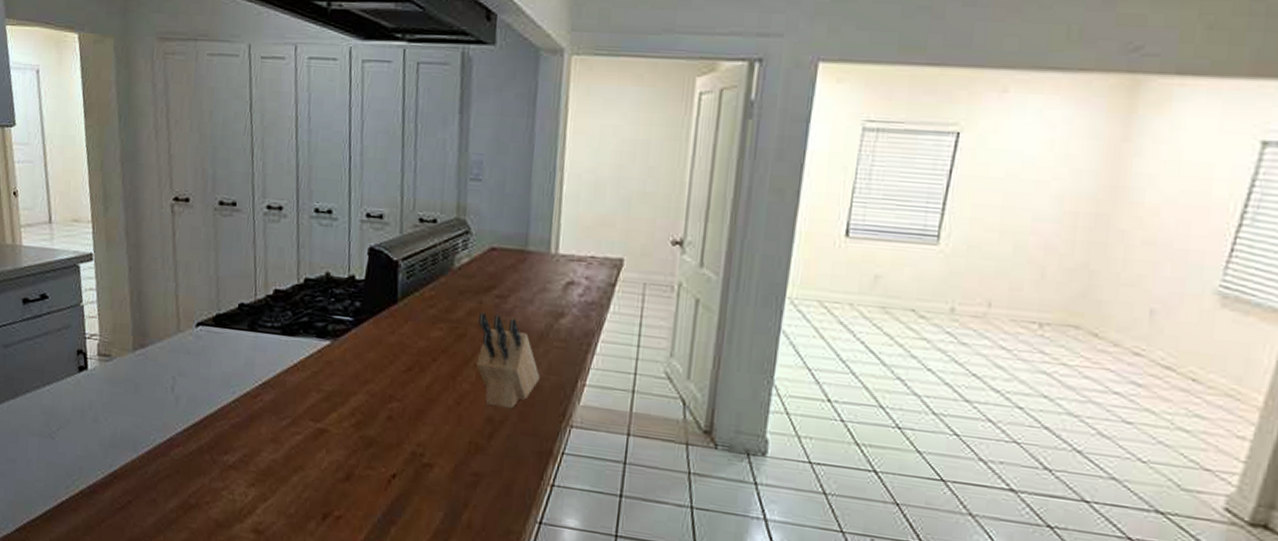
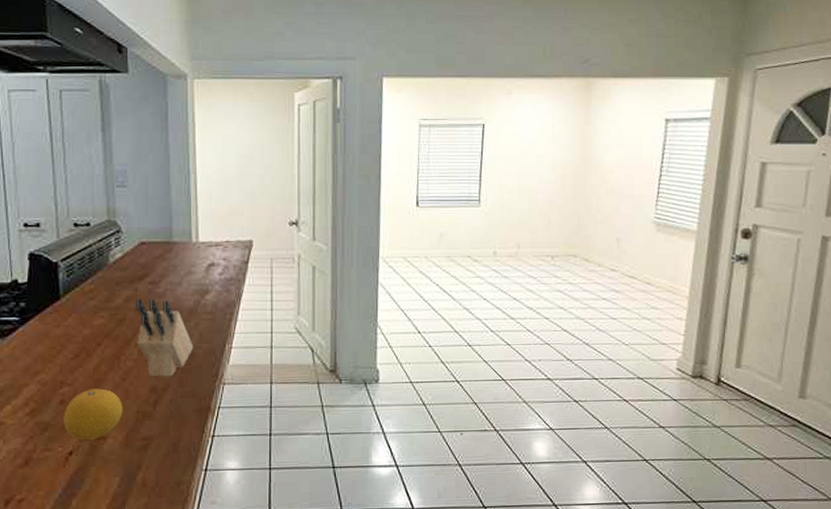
fruit: none [389,408,455,465] -> present [63,388,123,440]

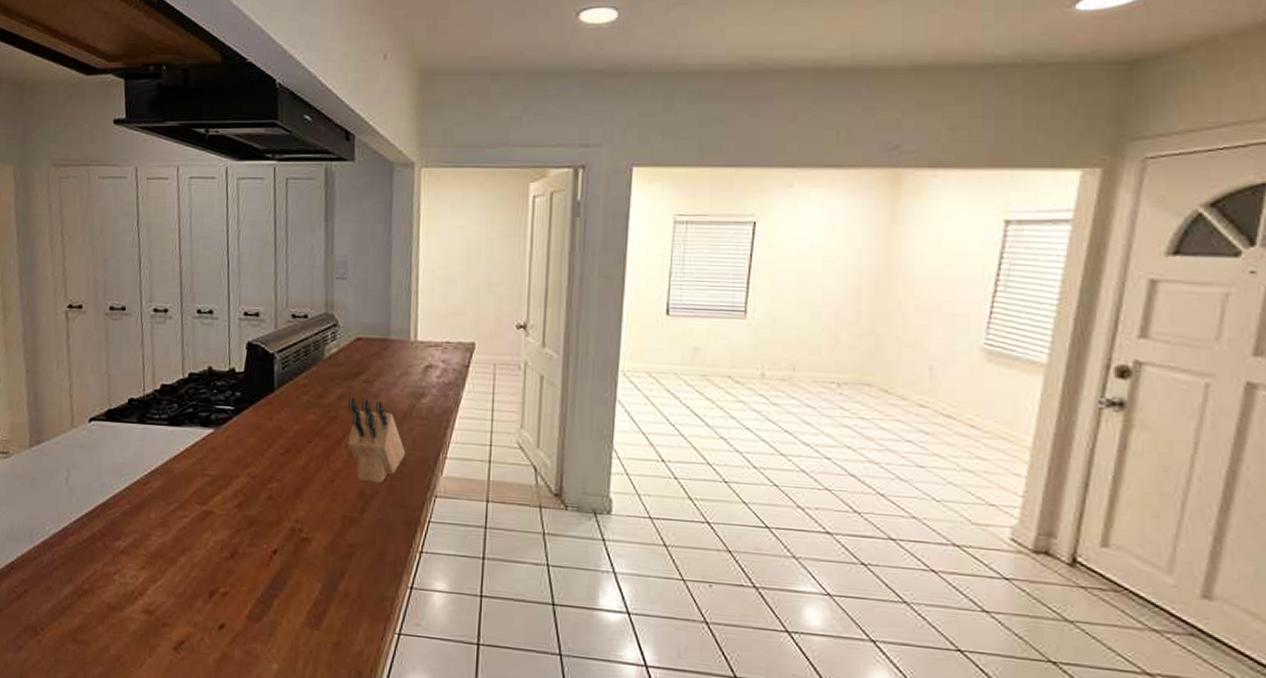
fruit: present [63,388,123,440] -> none [270,487,330,540]

